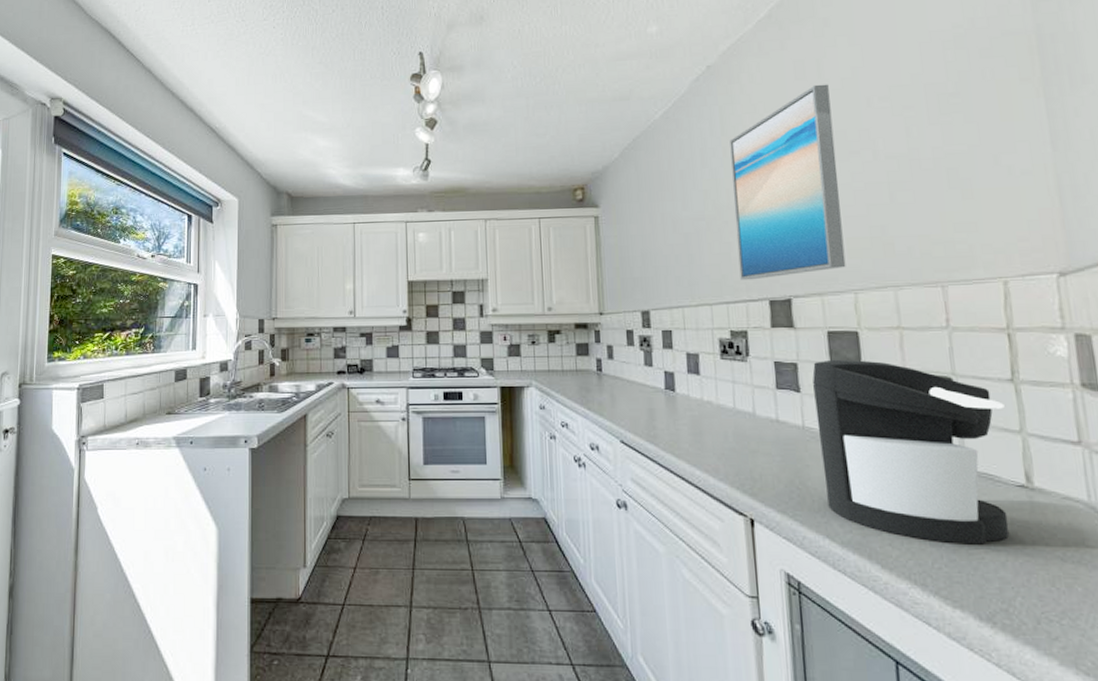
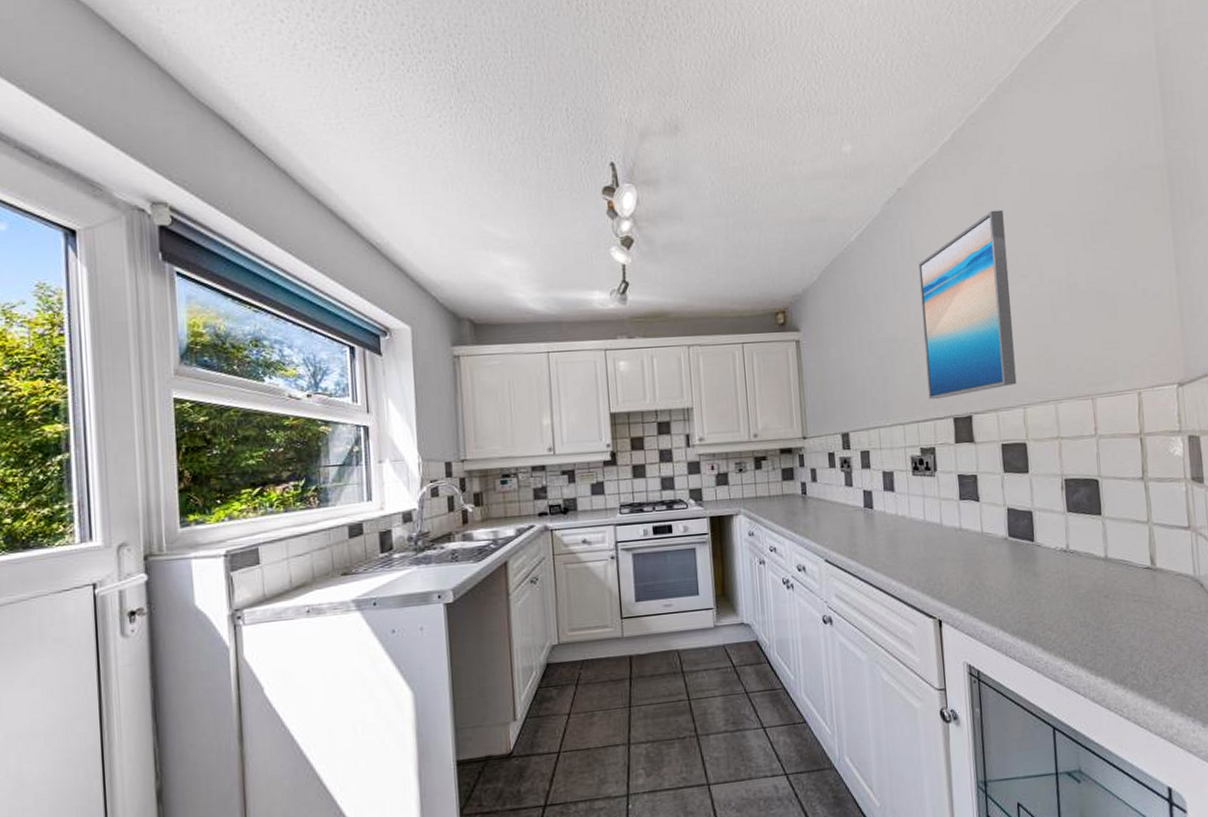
coffee maker: present [812,359,1010,545] -> none [989,468,1138,623]

